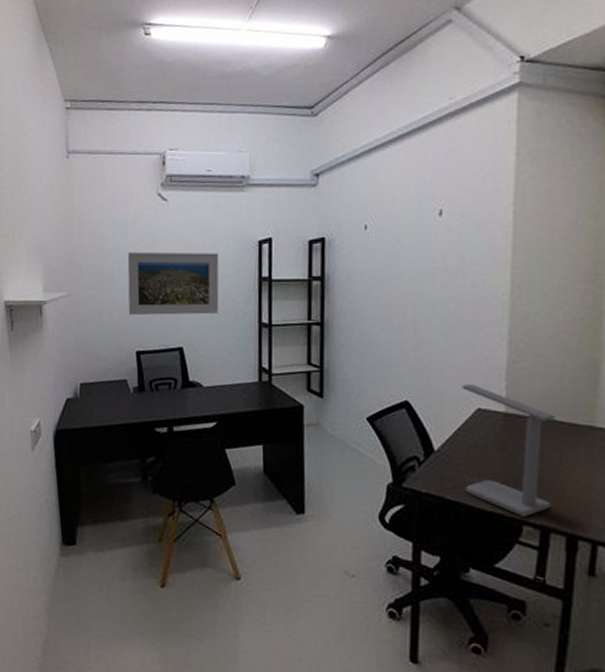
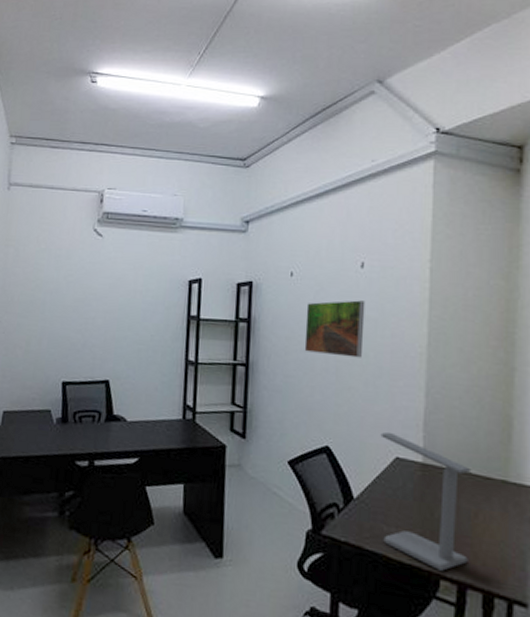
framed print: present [127,252,219,316] -> none [57,283,150,349]
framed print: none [380,250,444,310] -> present [304,300,366,358]

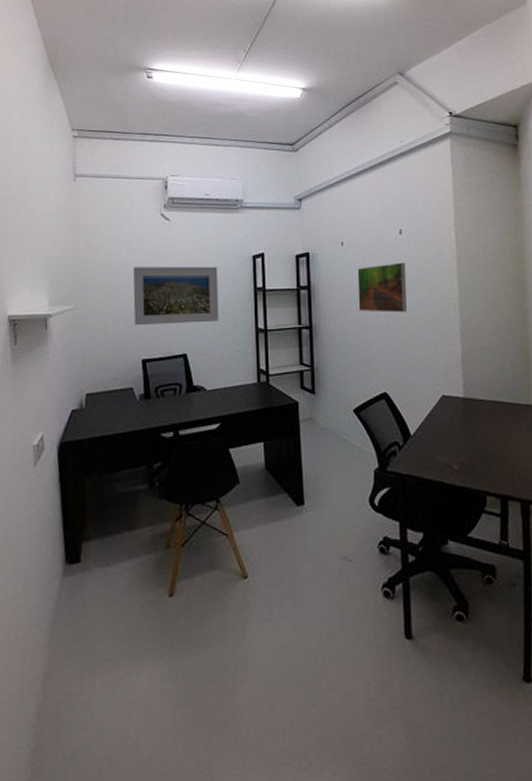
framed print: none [57,283,150,349] -> present [133,266,219,326]
desk lamp: present [380,431,470,571] -> none [428,374,507,488]

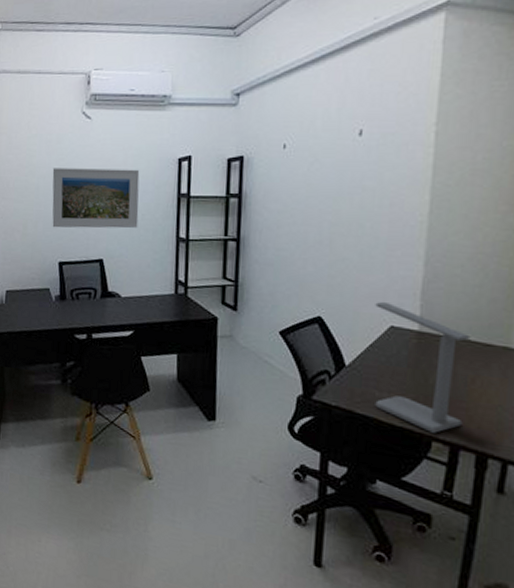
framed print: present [357,263,407,313] -> none [297,170,363,229]
desk lamp: none [428,374,507,488] -> present [375,301,469,433]

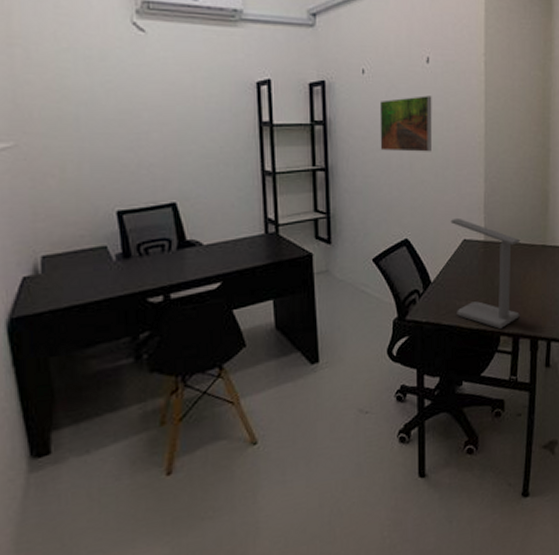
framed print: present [52,168,140,229] -> none [97,92,216,169]
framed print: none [297,170,363,229] -> present [379,95,433,152]

